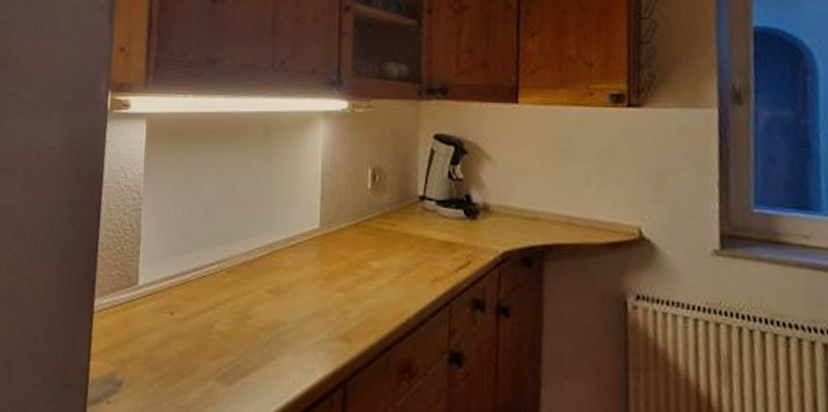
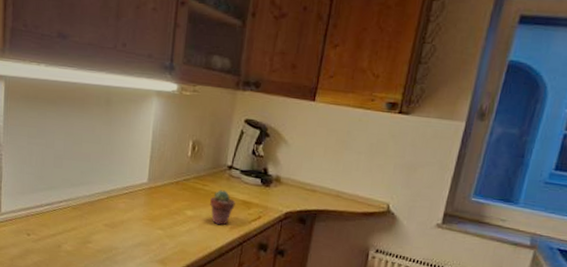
potted succulent: none [402,229,435,279] -> present [210,190,236,225]

